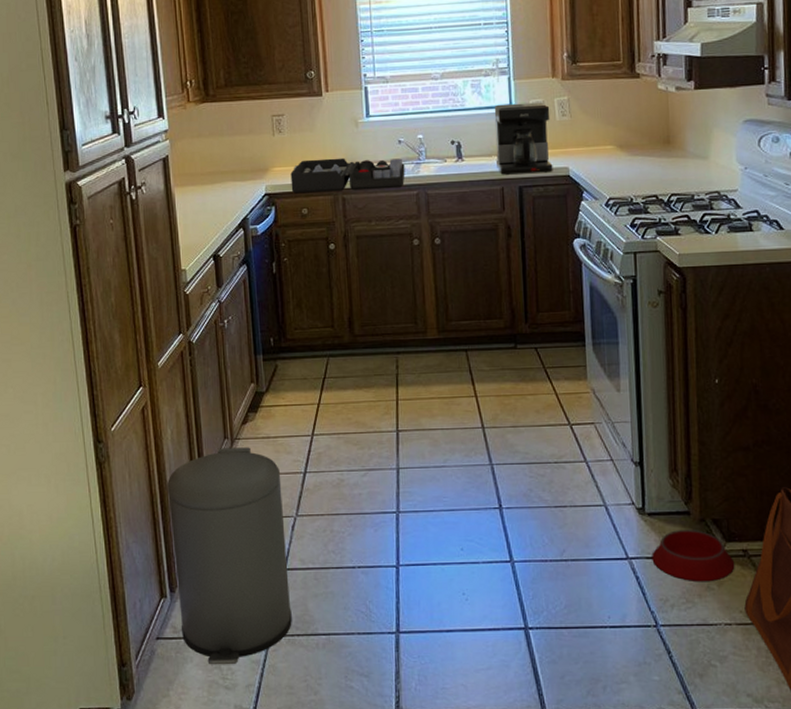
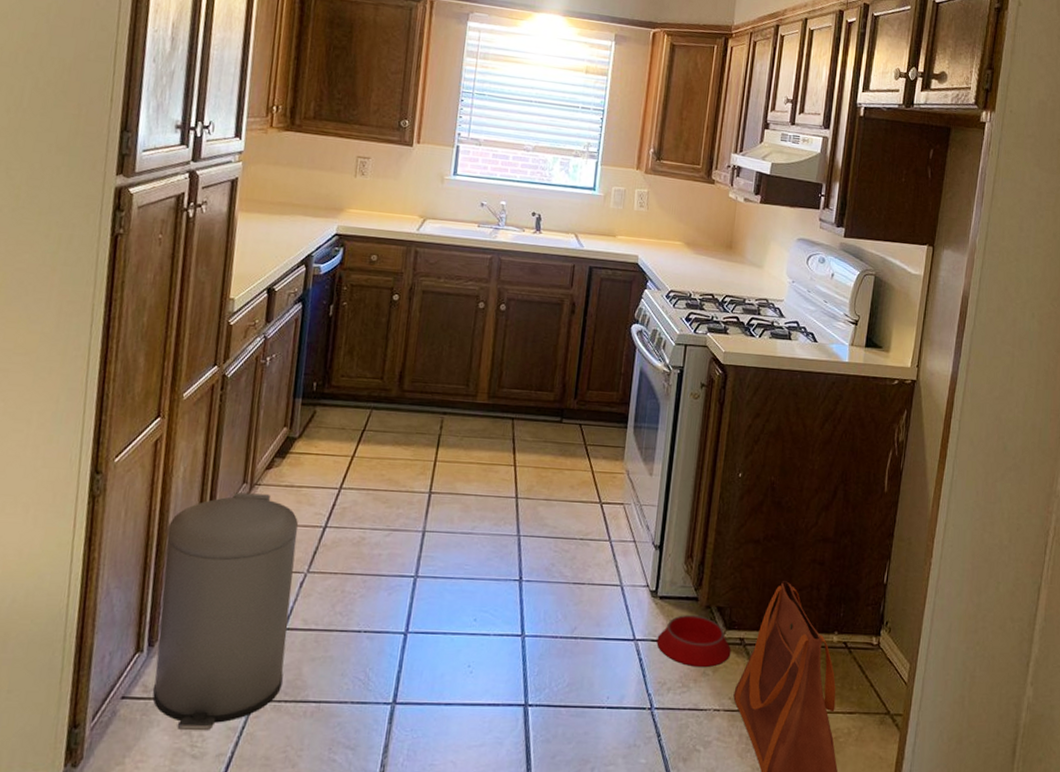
tool set: present [290,157,405,194] -> none [364,206,484,250]
coffee maker: present [494,102,553,176] -> none [571,185,630,259]

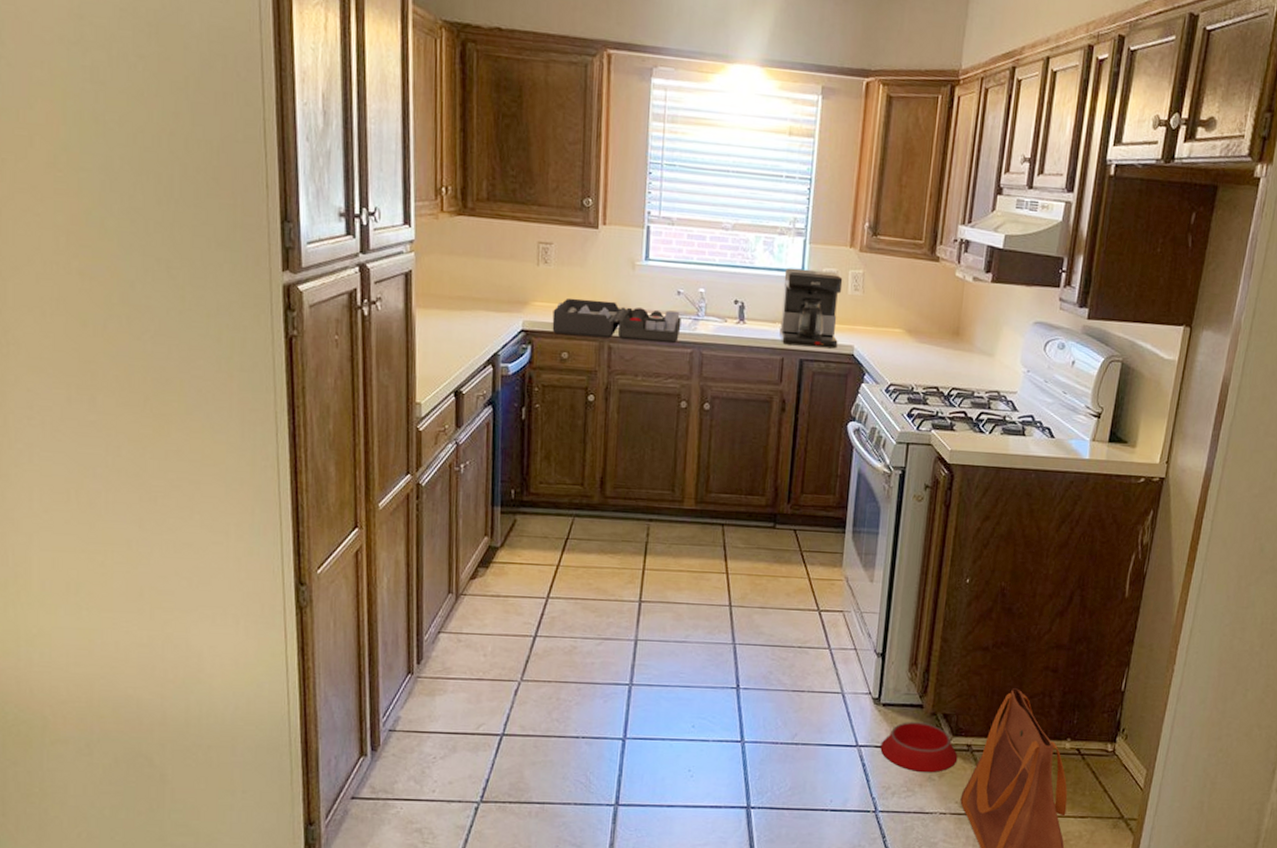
pedal bin: present [152,492,299,731] -> none [377,603,509,829]
tool set: none [364,206,484,250] -> present [552,297,682,344]
coffee maker: none [571,185,630,259] -> present [778,268,843,350]

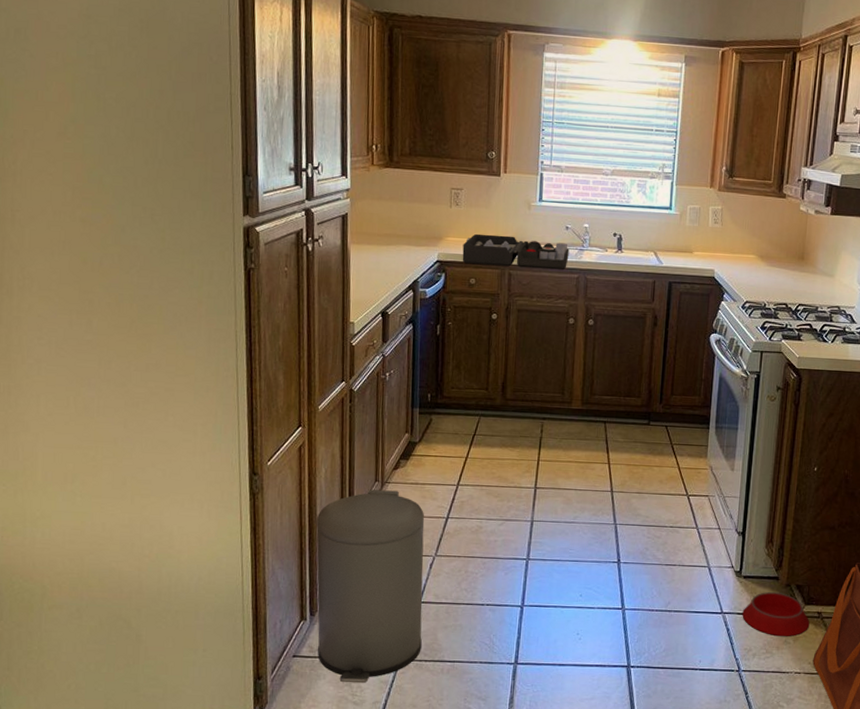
pedal bin: none [377,603,509,829] -> present [316,489,425,684]
coffee maker: present [778,268,843,350] -> none [651,205,705,273]

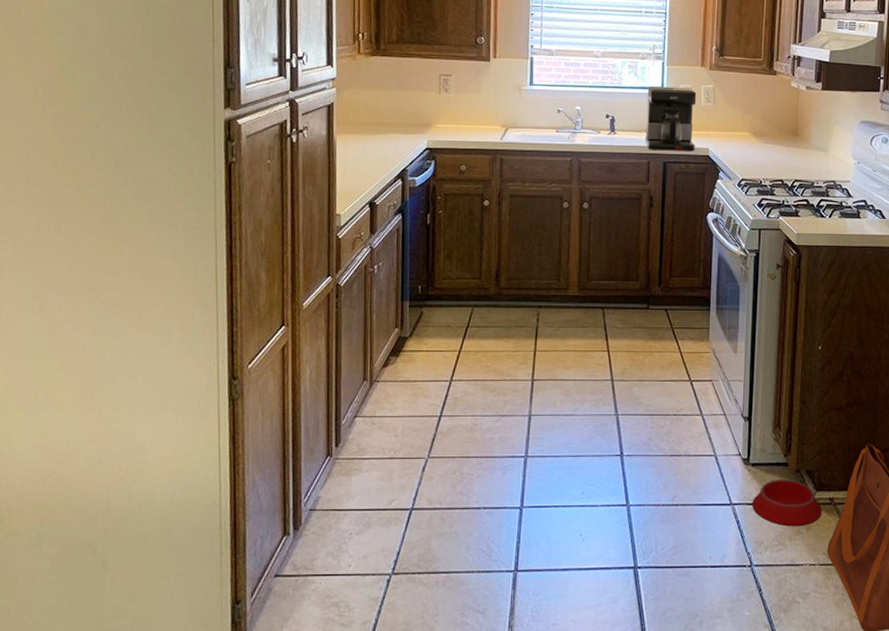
pedal bin: present [316,489,425,684] -> none [300,389,417,603]
tool set: present [462,233,569,271] -> none [452,119,562,154]
coffee maker: none [651,205,705,273] -> present [644,86,697,153]

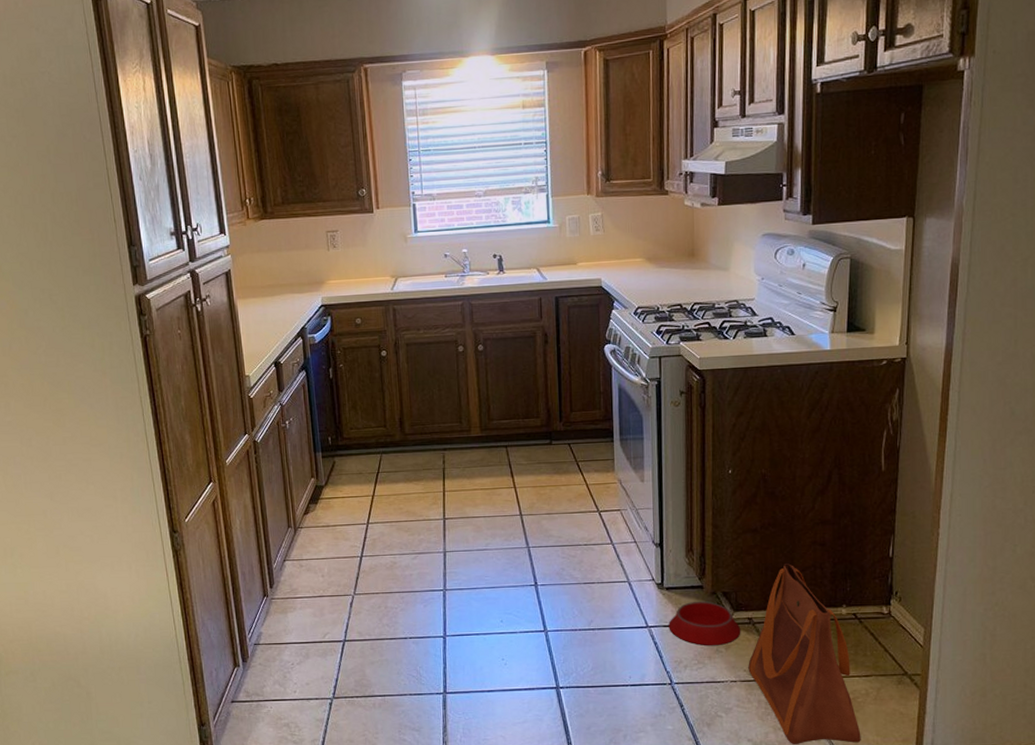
coffee maker: present [644,86,697,153] -> none [533,218,587,287]

